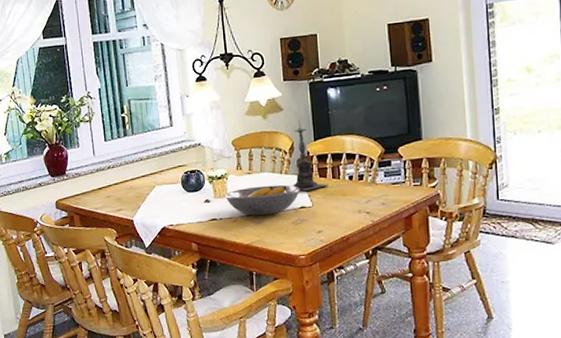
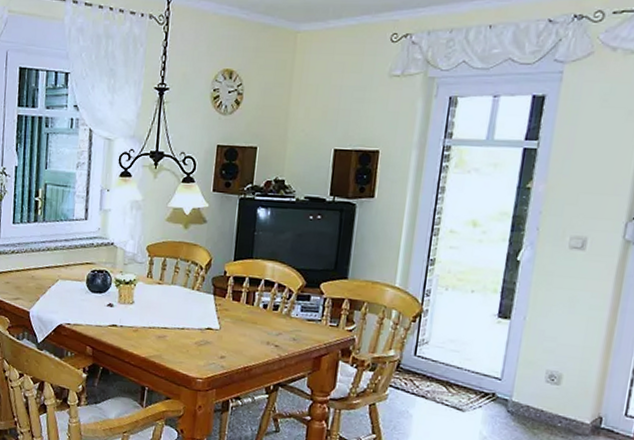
fruit bowl: present [224,184,301,216] -> none [129,298,211,331]
candle holder: present [293,120,329,191] -> none [203,236,241,312]

